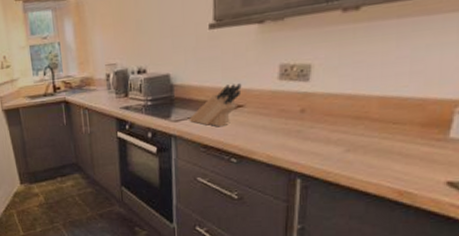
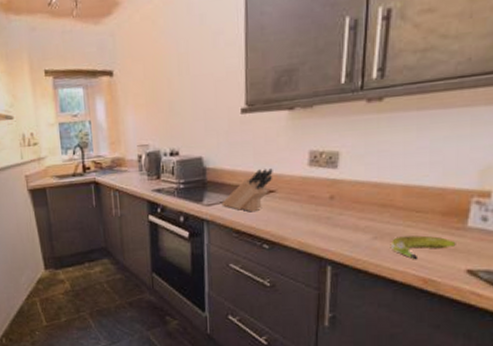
banana: none [365,147,436,172] -> present [392,235,456,260]

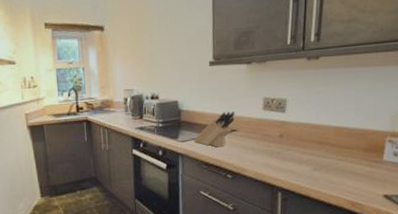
banana: present [392,235,456,260] -> none [327,167,375,187]

